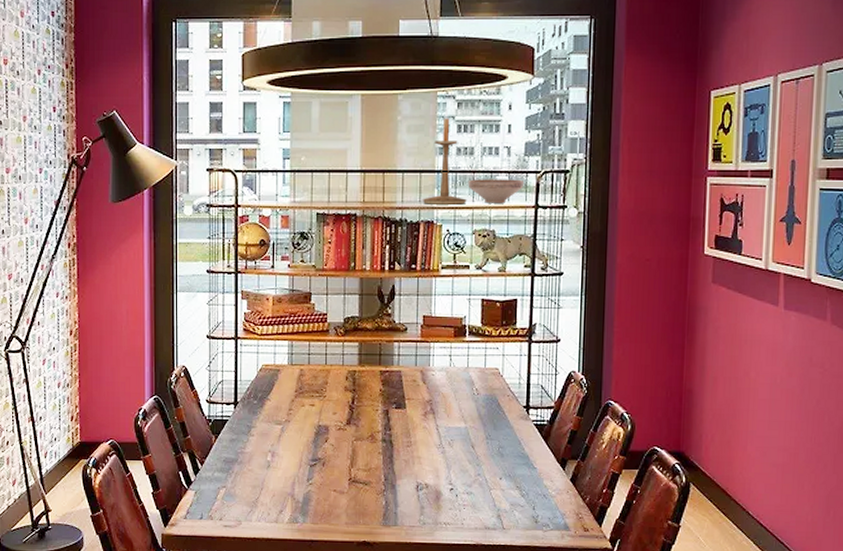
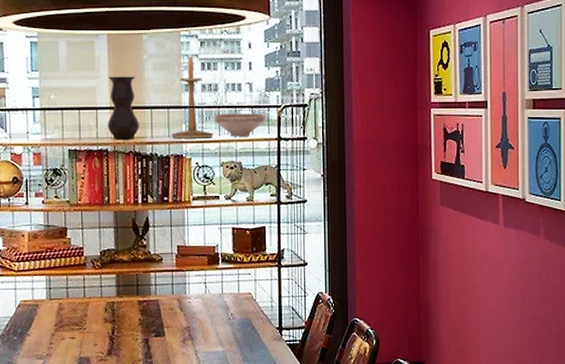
vase: none [357,138,390,204] -> present [107,76,139,140]

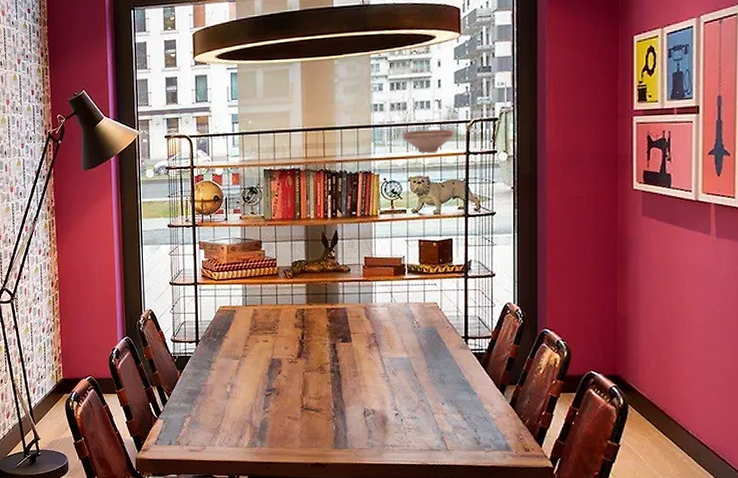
vase: present [107,76,139,140] -> none [299,99,330,159]
candlestick: present [172,46,214,139] -> none [361,67,402,157]

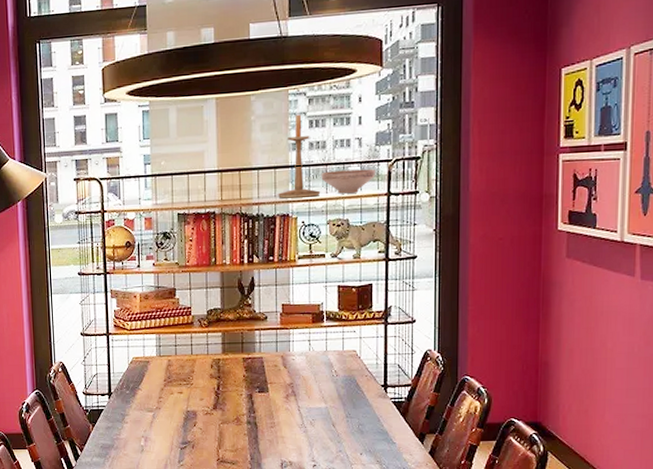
candlestick: none [361,67,402,157] -> present [278,104,321,199]

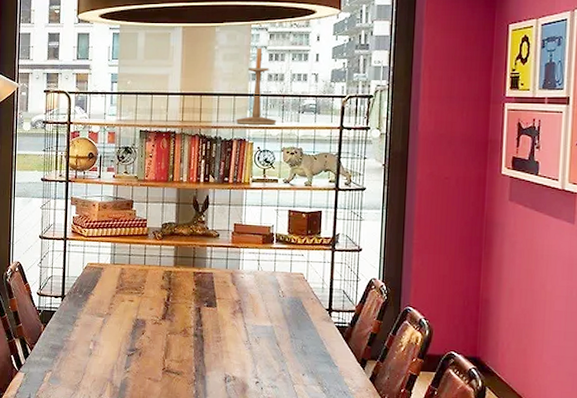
decorative bowl: present [321,169,375,194] -> none [278,102,329,124]

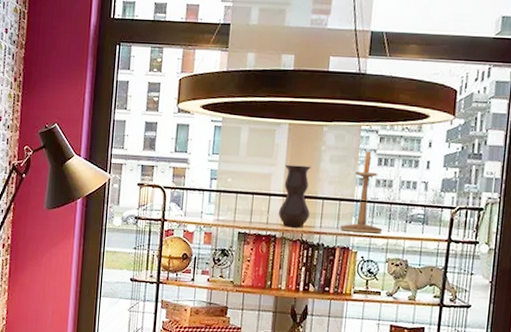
vase: none [176,65,206,123] -> present [278,164,311,228]

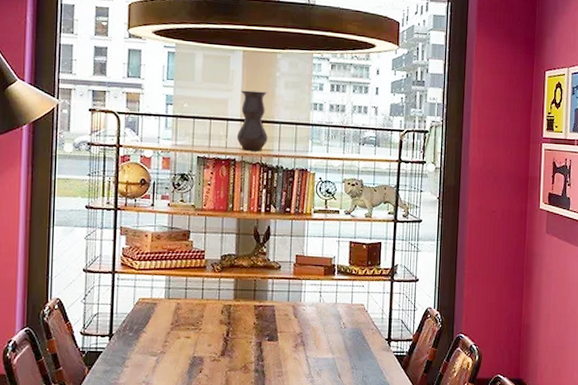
candlestick: present [340,140,383,234] -> none [298,67,338,156]

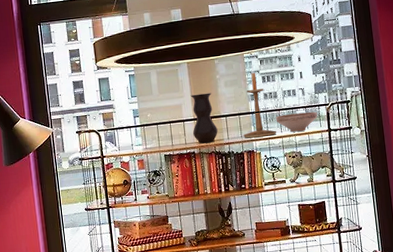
candlestick: none [298,67,338,156] -> present [243,64,277,139]
decorative bowl: none [339,133,388,157] -> present [275,111,317,132]

